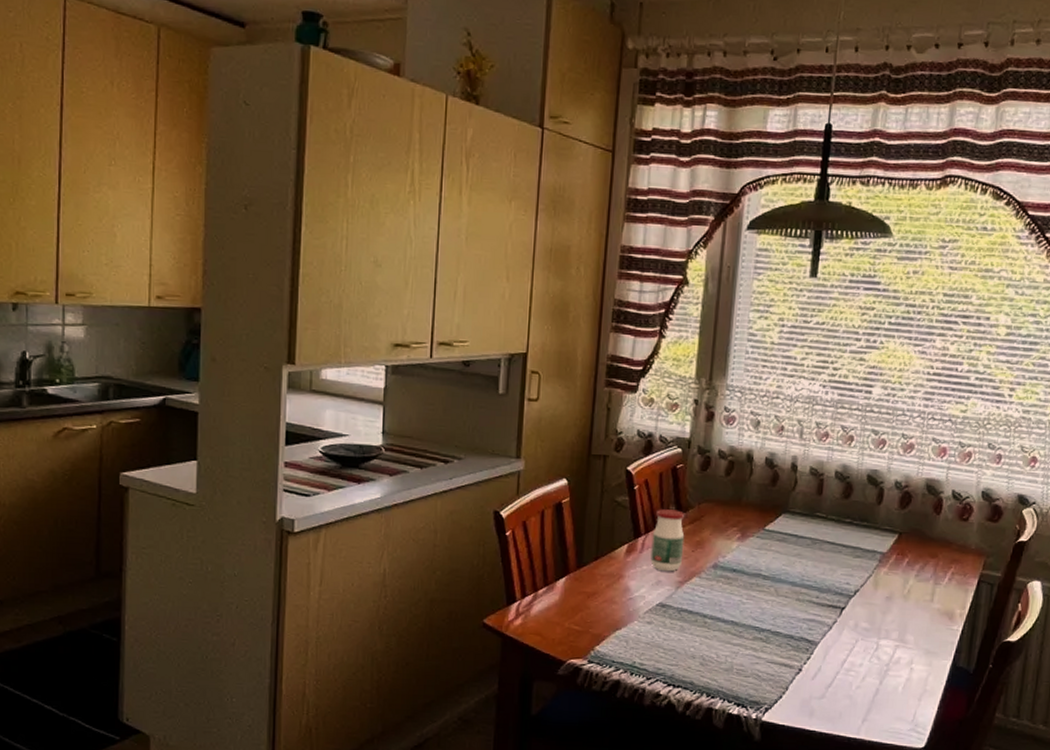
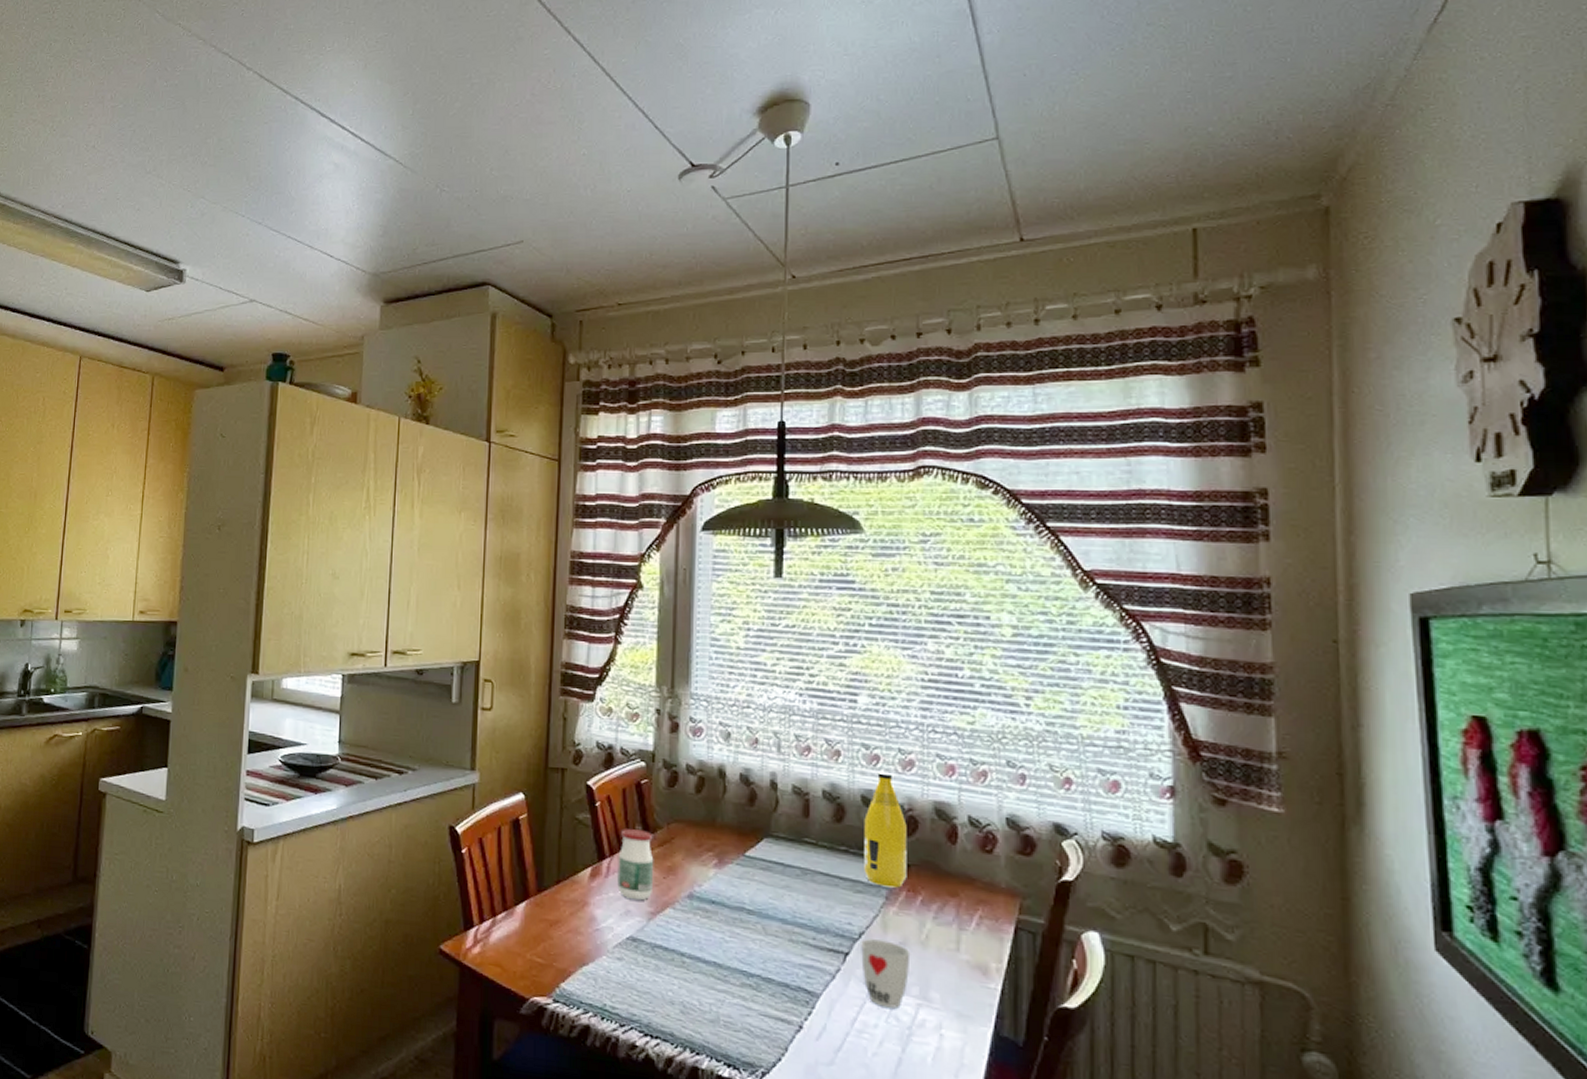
cup: none [854,595,895,650] -> present [861,939,911,1009]
bottle: none [863,454,903,552] -> present [864,771,907,888]

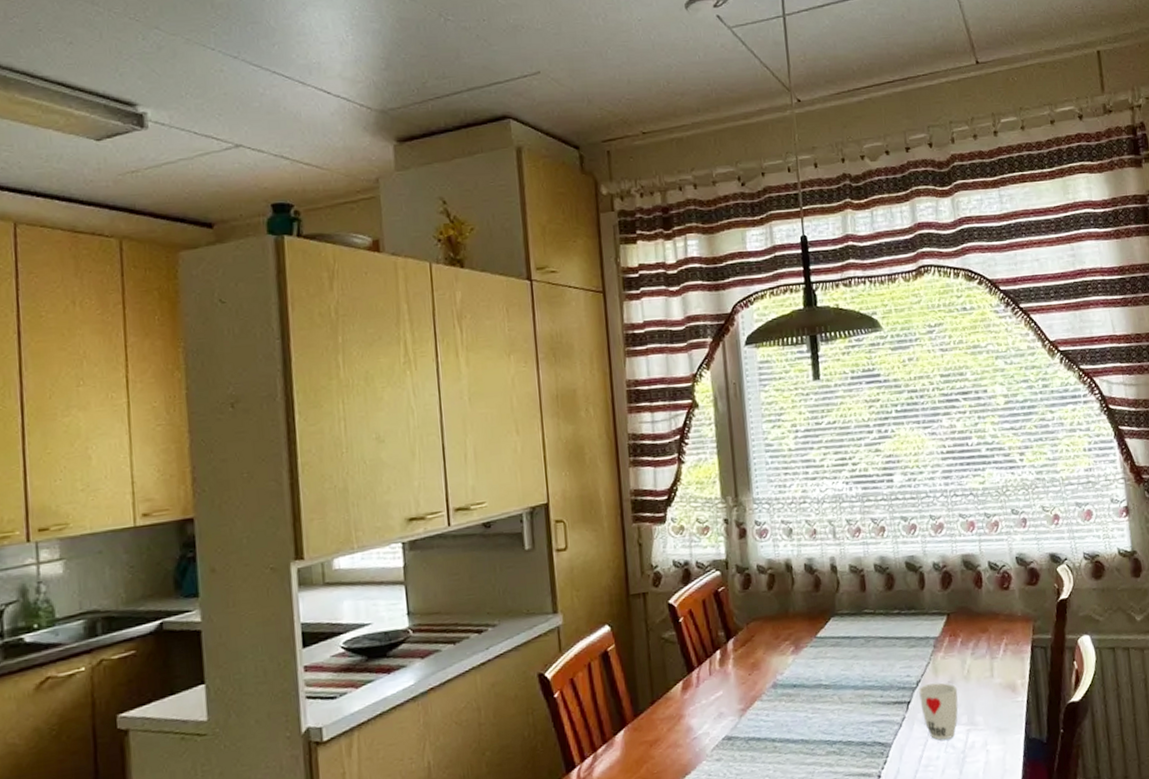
jar: present [617,829,654,901] -> none [705,634,741,702]
bottle: present [864,771,907,888] -> none [910,537,948,637]

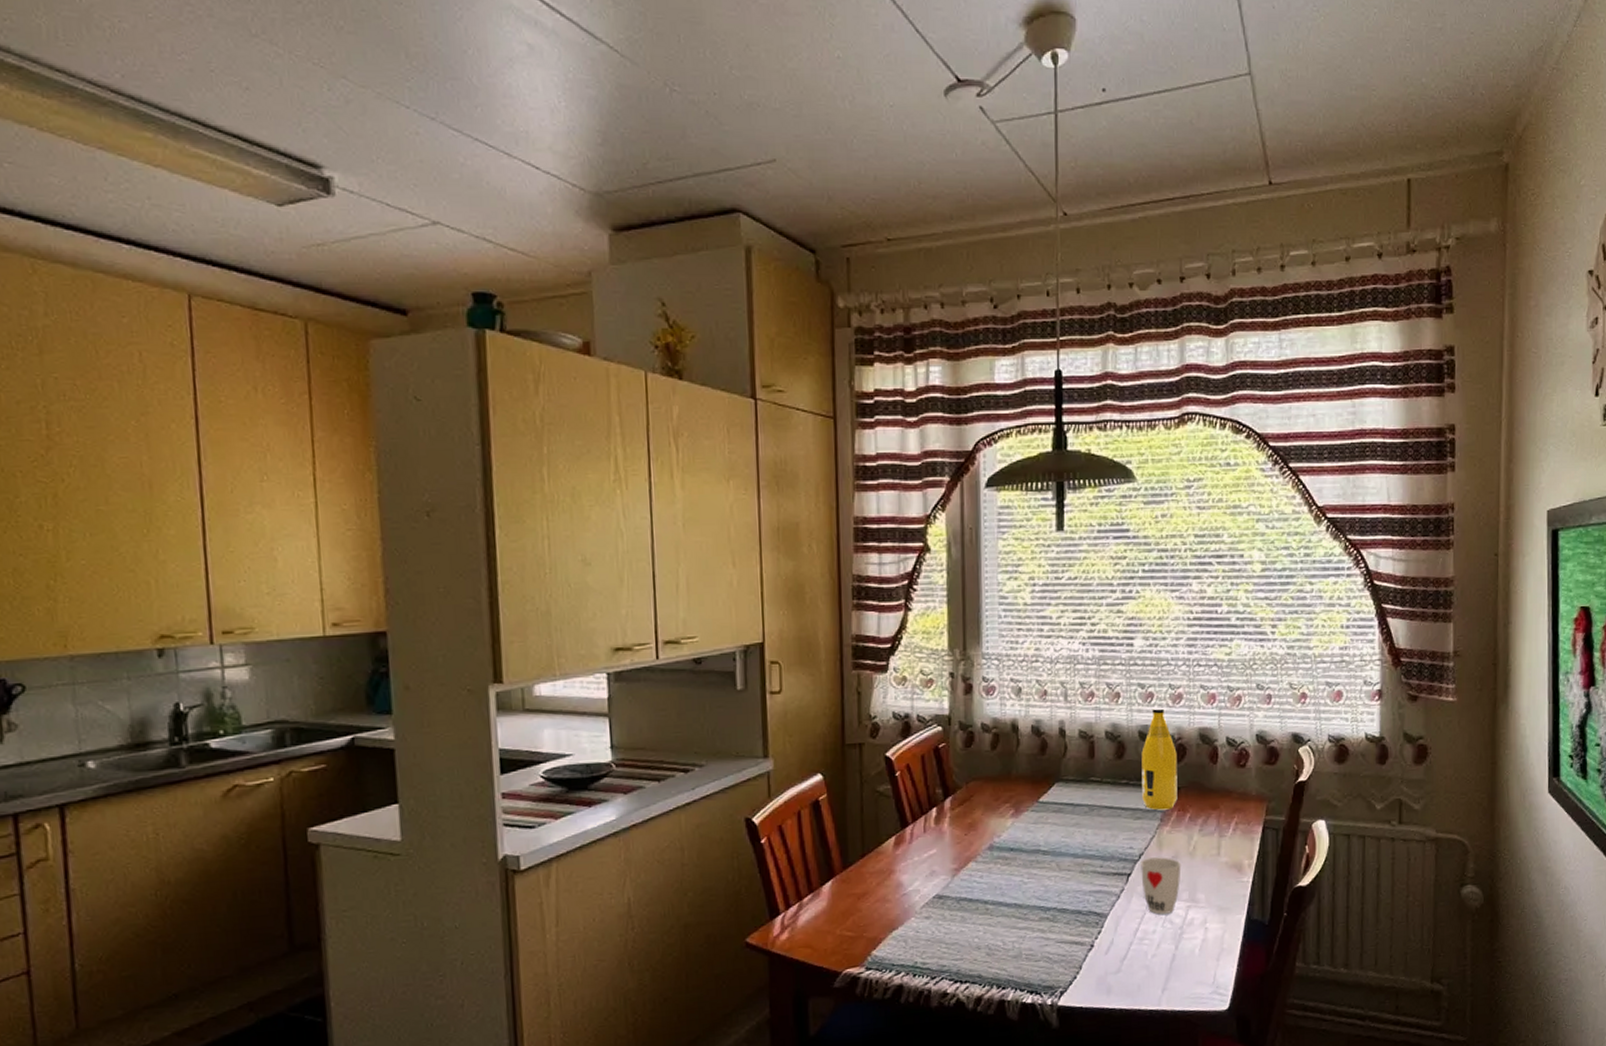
bottle: none [910,537,948,637] -> present [1141,707,1178,810]

